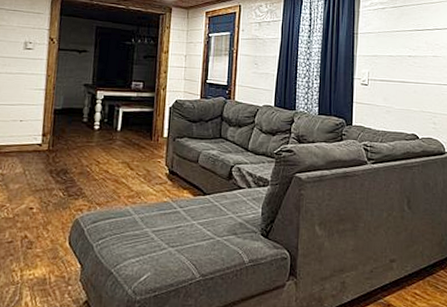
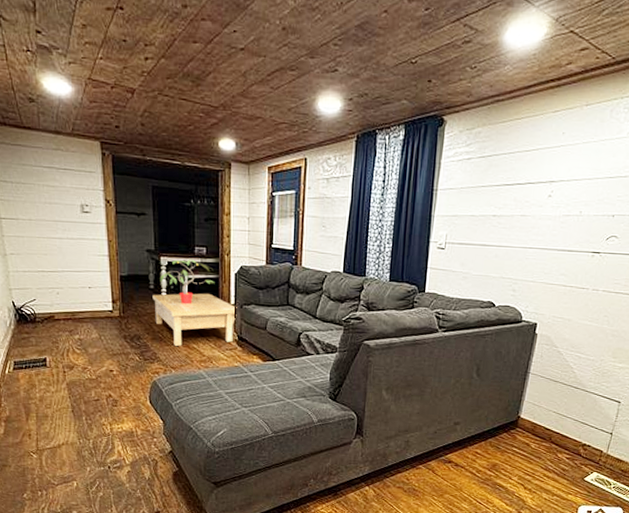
coffee table: none [84,126,170,181] -> present [152,293,237,346]
potted plant: none [94,93,149,138] -> present [160,259,215,305]

